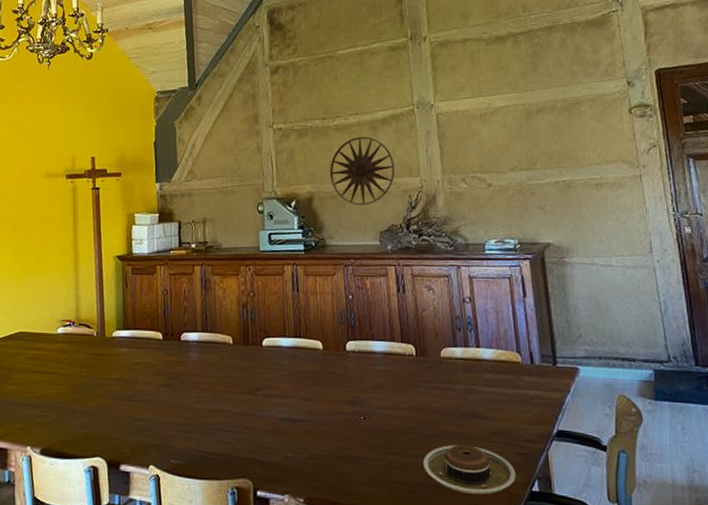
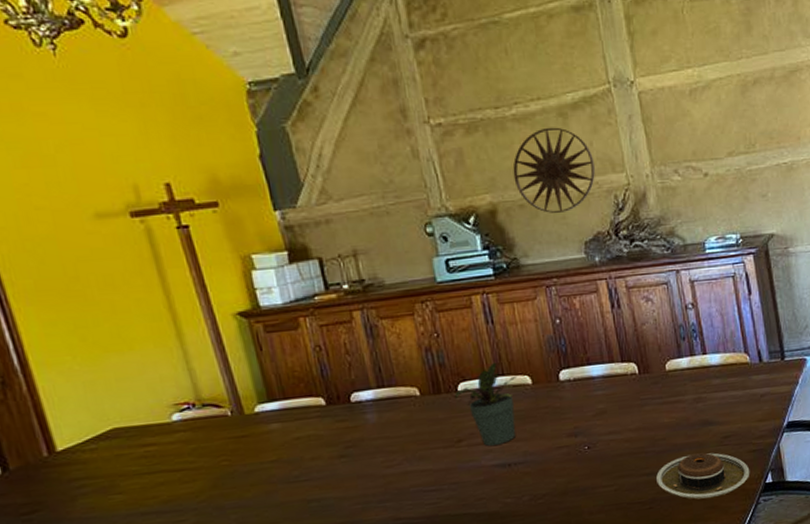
potted plant: none [259,324,312,400] -> present [455,362,518,446]

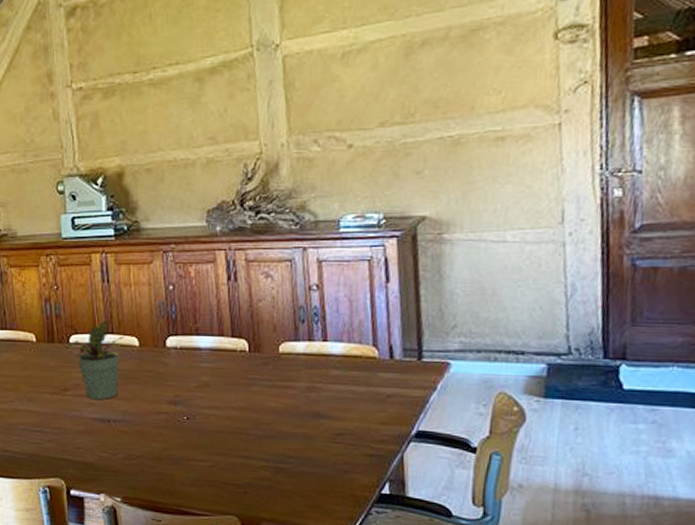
wall art: present [512,127,596,213] -> none [144,92,228,179]
plate: present [656,452,750,500] -> none [255,445,364,497]

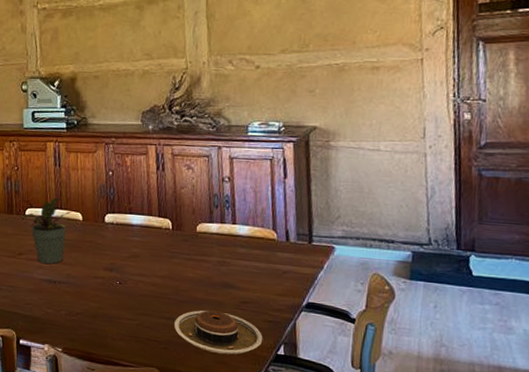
plate: none [255,445,364,497] -> present [174,310,263,355]

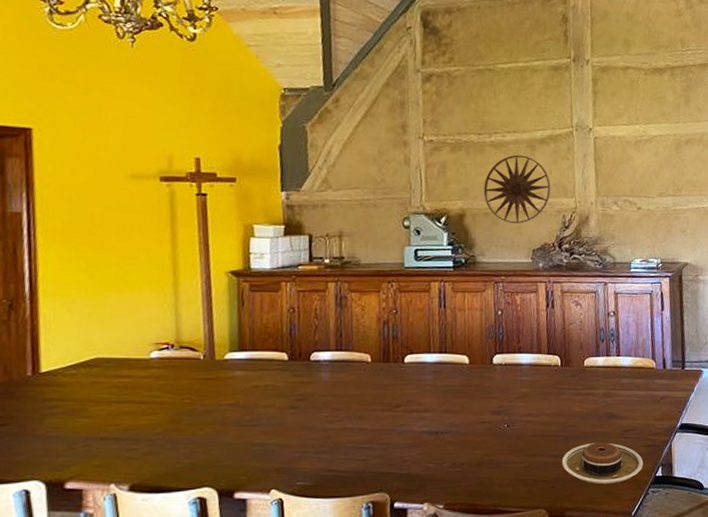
potted plant: present [22,197,72,264] -> none [401,340,458,414]
wall art: none [93,17,161,86] -> present [483,154,551,224]

